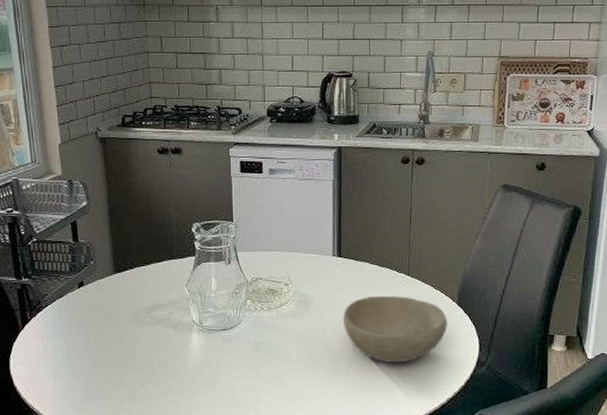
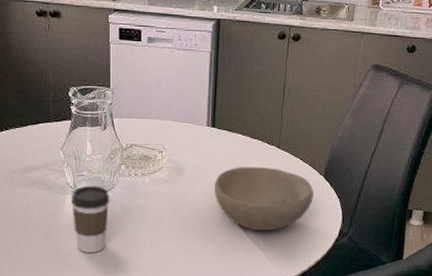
coffee cup: none [198,322,237,392] -> present [72,185,110,253]

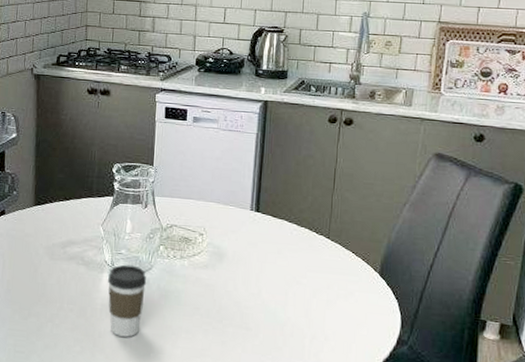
bowl: present [214,166,315,231] -> none [256,256,369,330]

